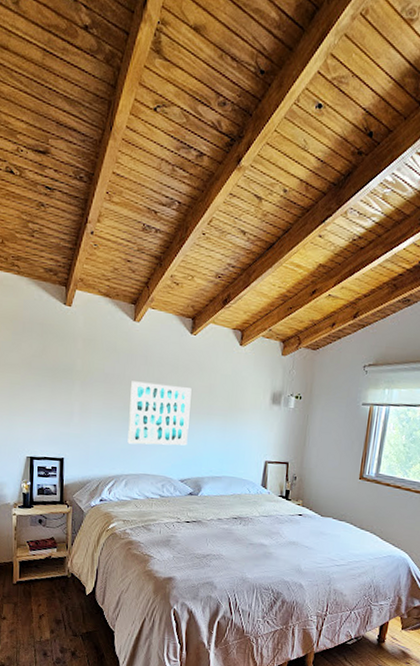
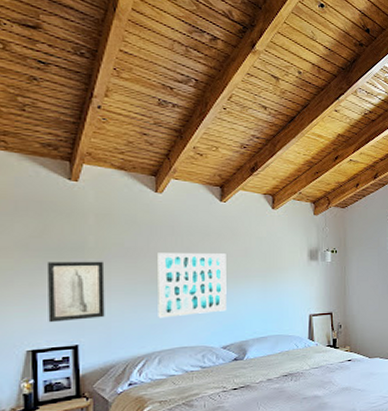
wall art: none [43,380,88,437] -> present [46,261,105,323]

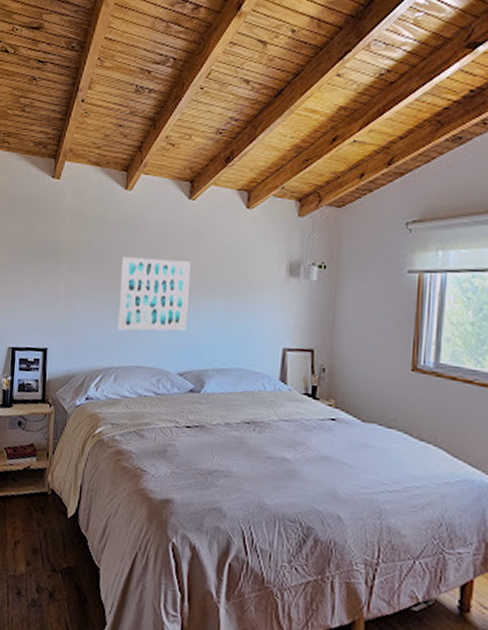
wall art: present [46,261,105,323] -> none [26,260,75,323]

